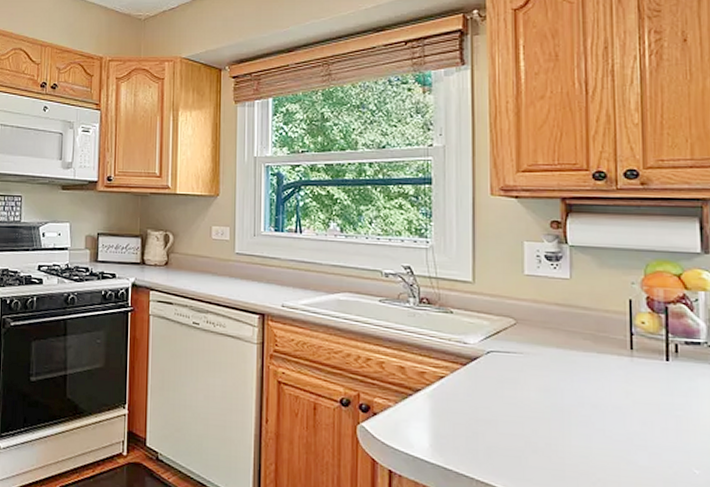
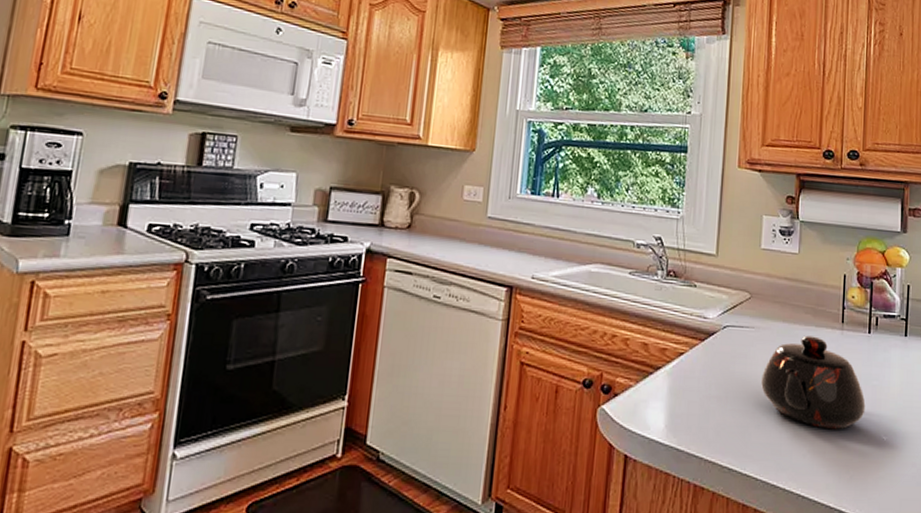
teapot: none [535,362,669,460] -> present [761,335,866,430]

